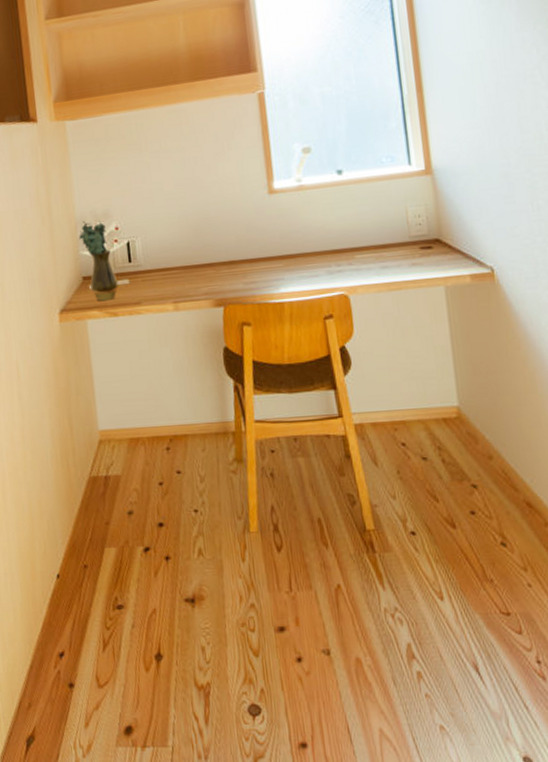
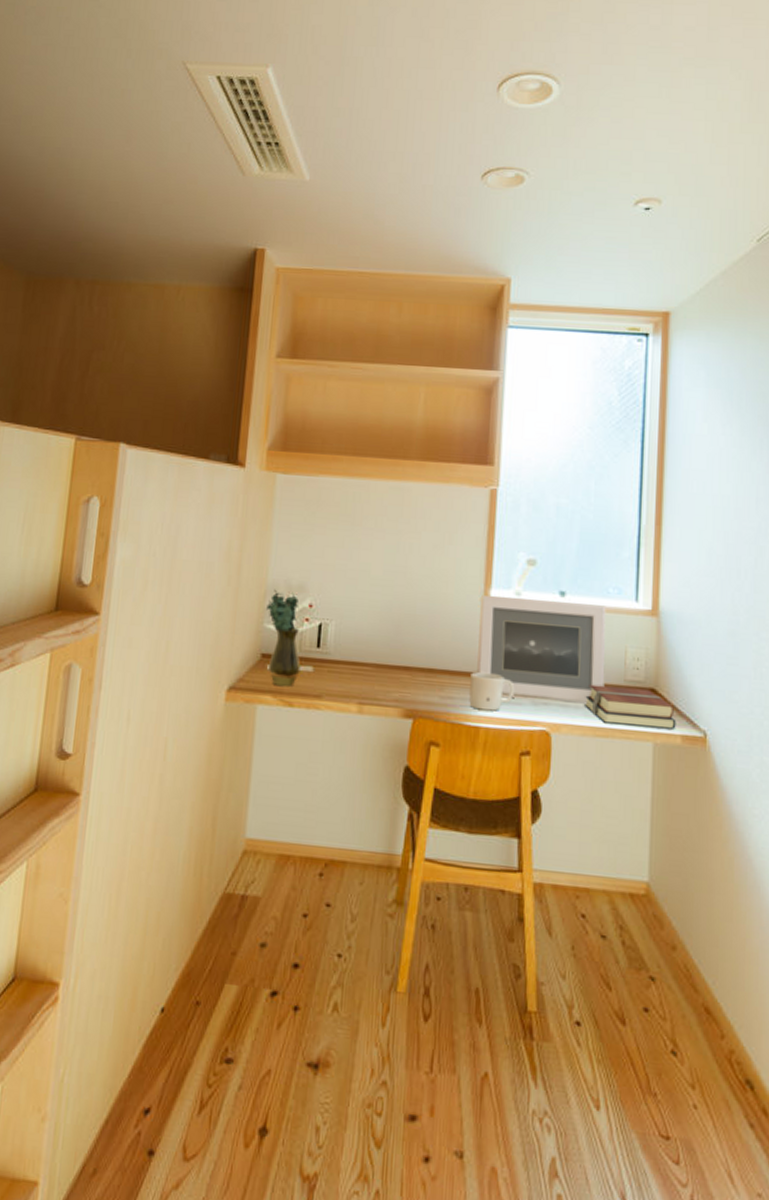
picture frame: none [265,175,392,271] -> present [477,594,606,703]
mug: none [268,254,310,288] -> present [469,672,515,711]
books: none [374,240,464,278] -> present [583,684,677,729]

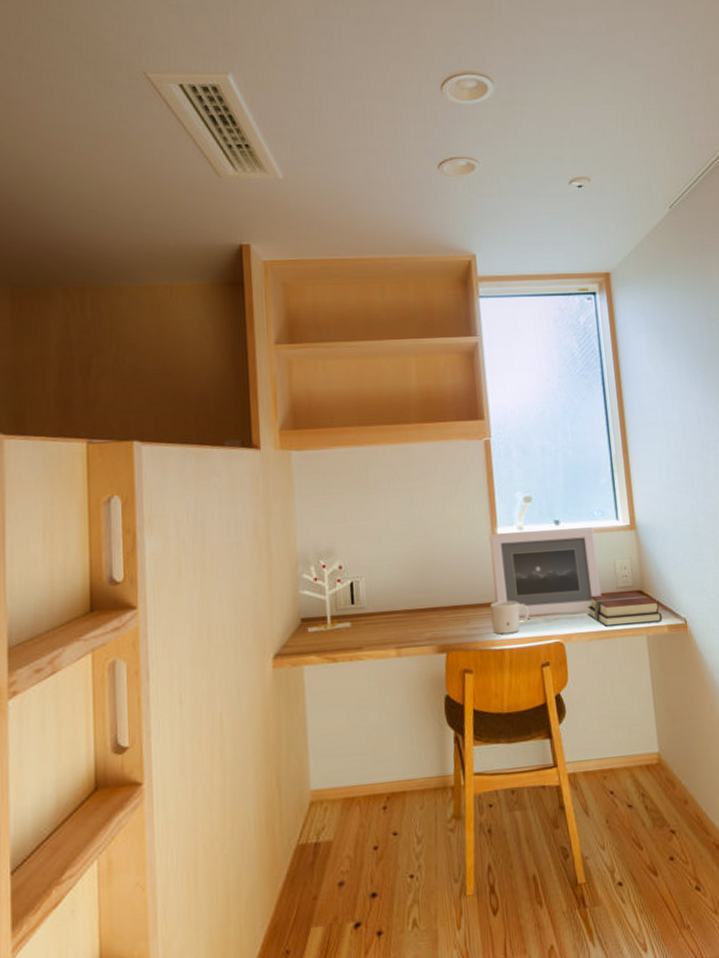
vase: present [266,589,301,688] -> none [299,557,339,646]

